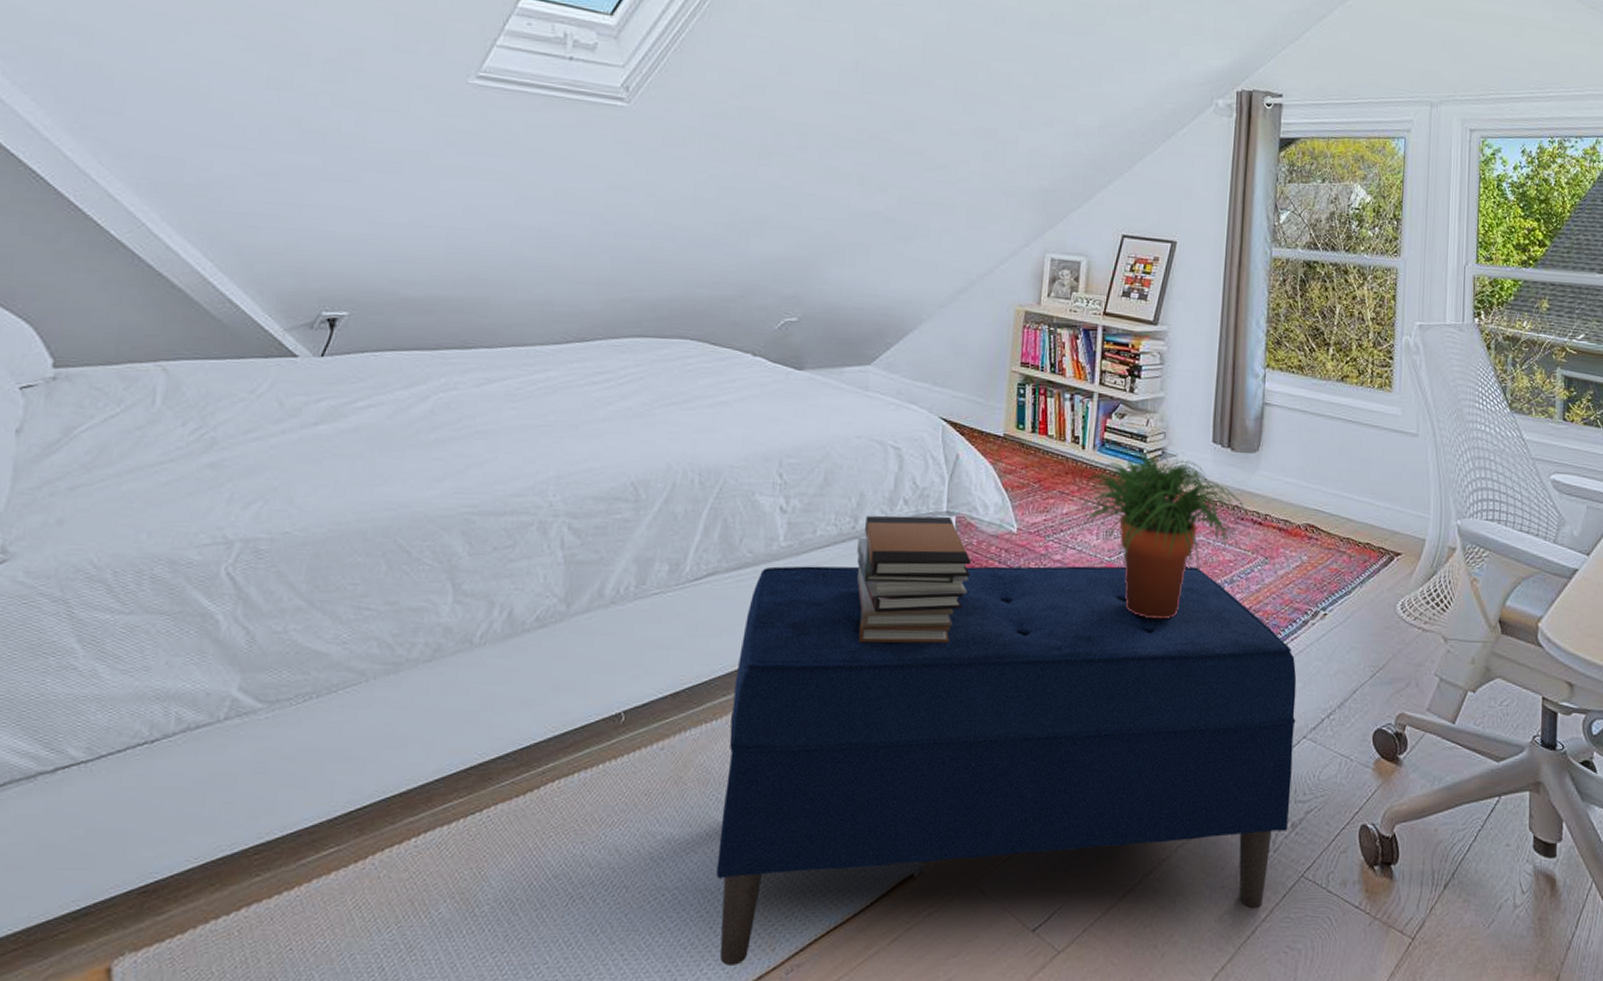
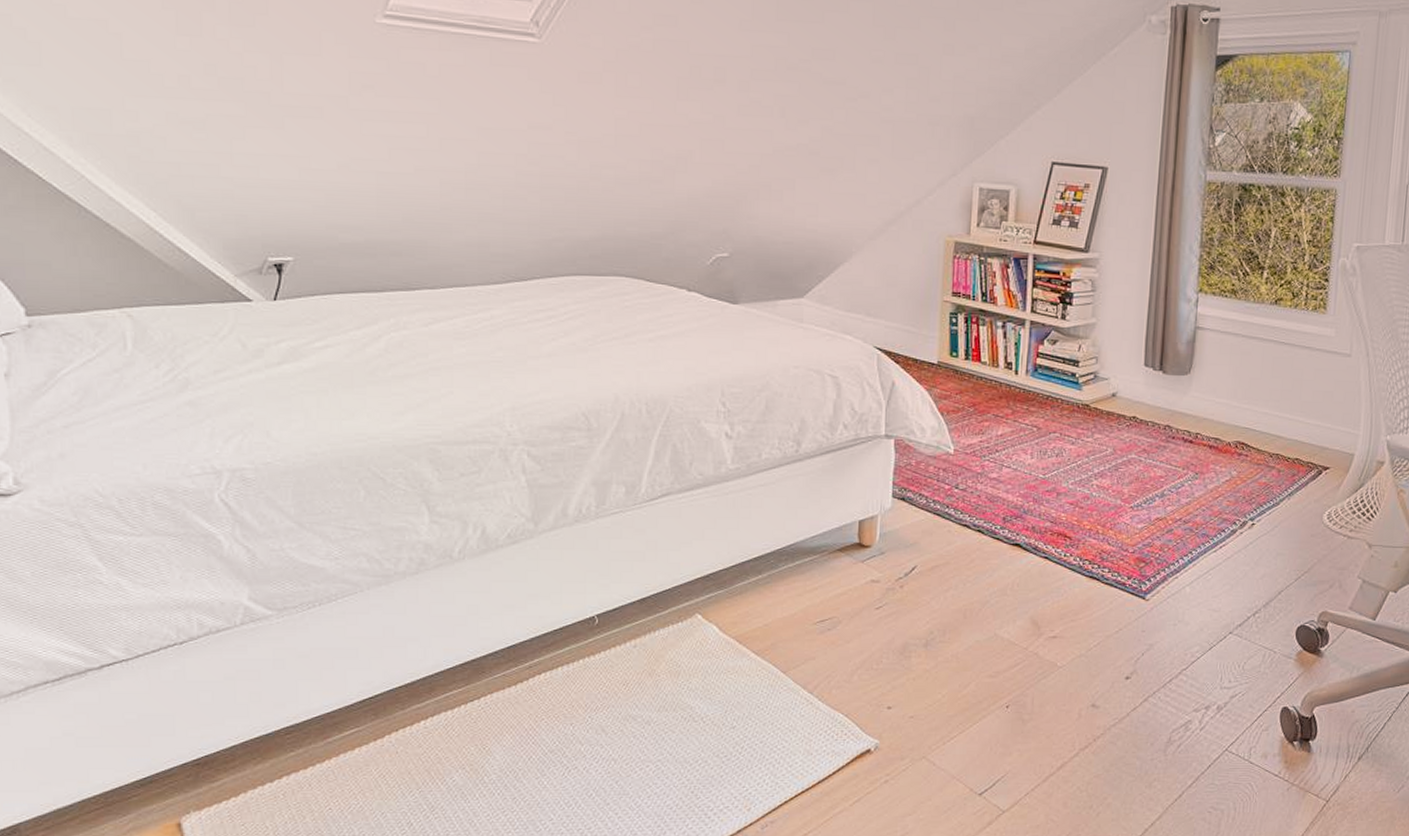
bench: present [716,566,1297,966] -> none [693,482,1224,822]
book stack: present [856,515,972,644] -> none [801,439,911,555]
potted plant: present [1080,453,1248,619] -> none [1014,378,1179,530]

